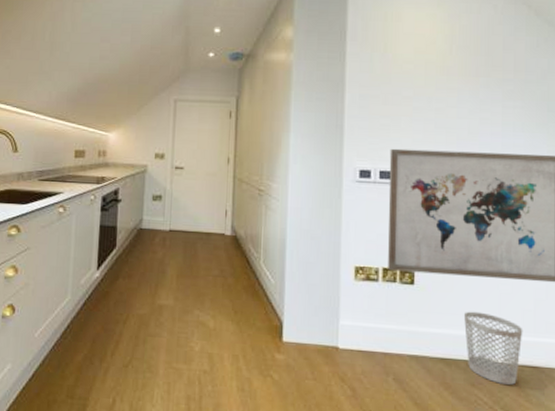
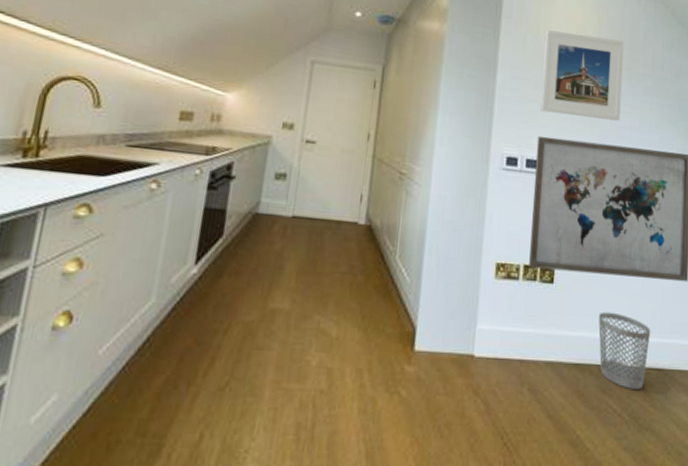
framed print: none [391,46,480,128] -> present [540,30,624,121]

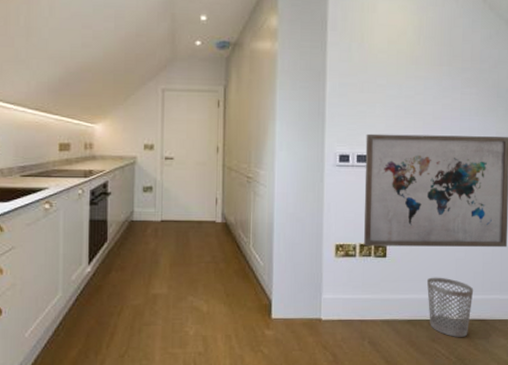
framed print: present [540,30,624,121] -> none [367,36,444,113]

